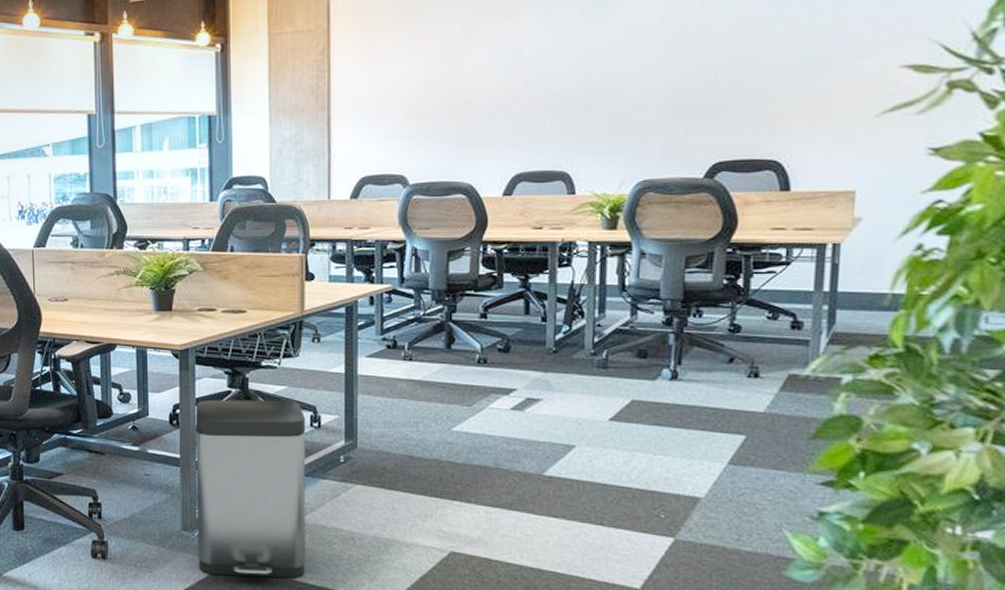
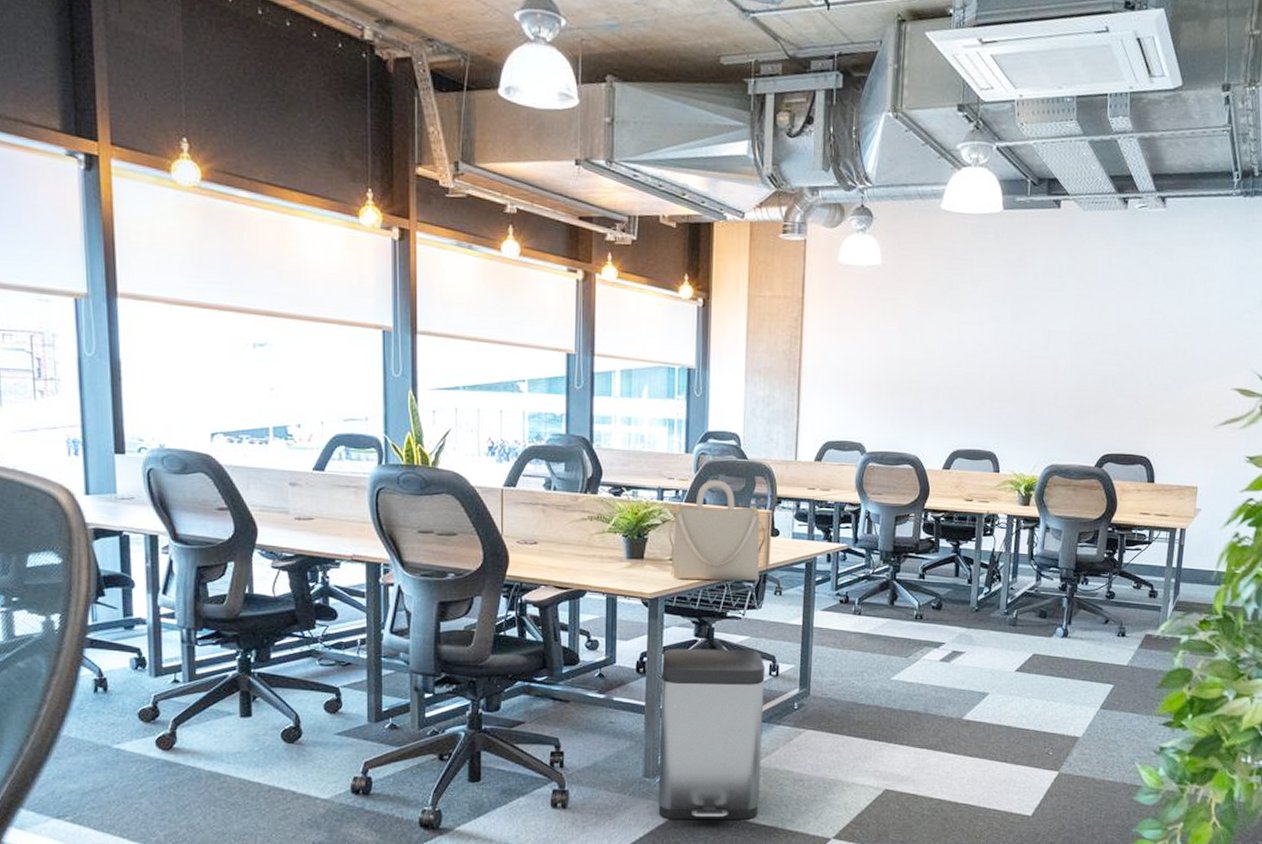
handbag: none [196,226,300,329] -> present [668,480,767,581]

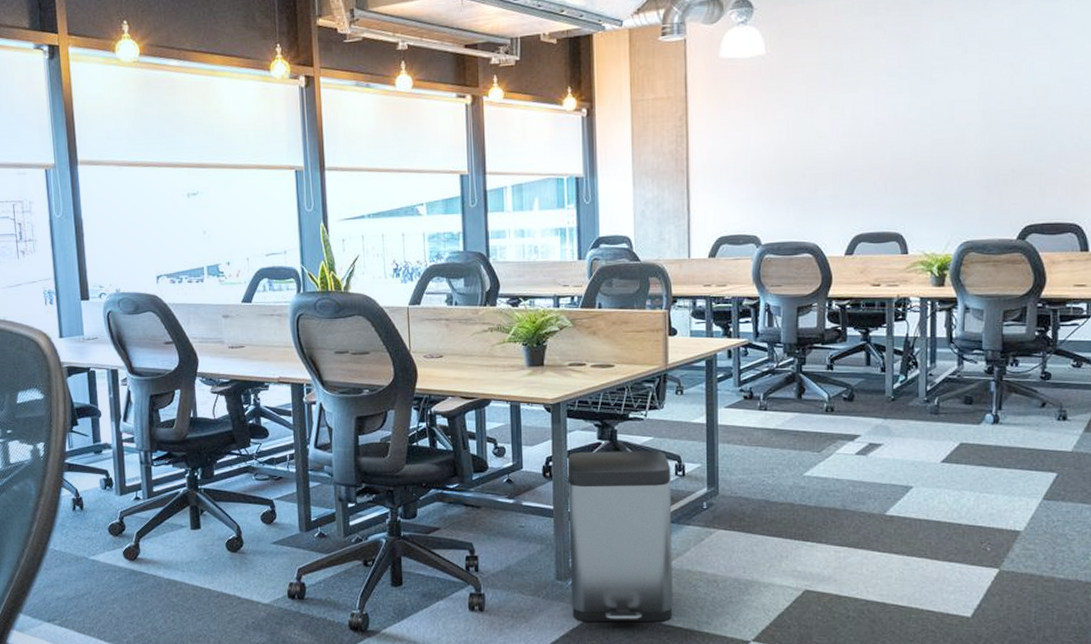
handbag: present [668,480,767,581] -> none [566,284,664,383]

